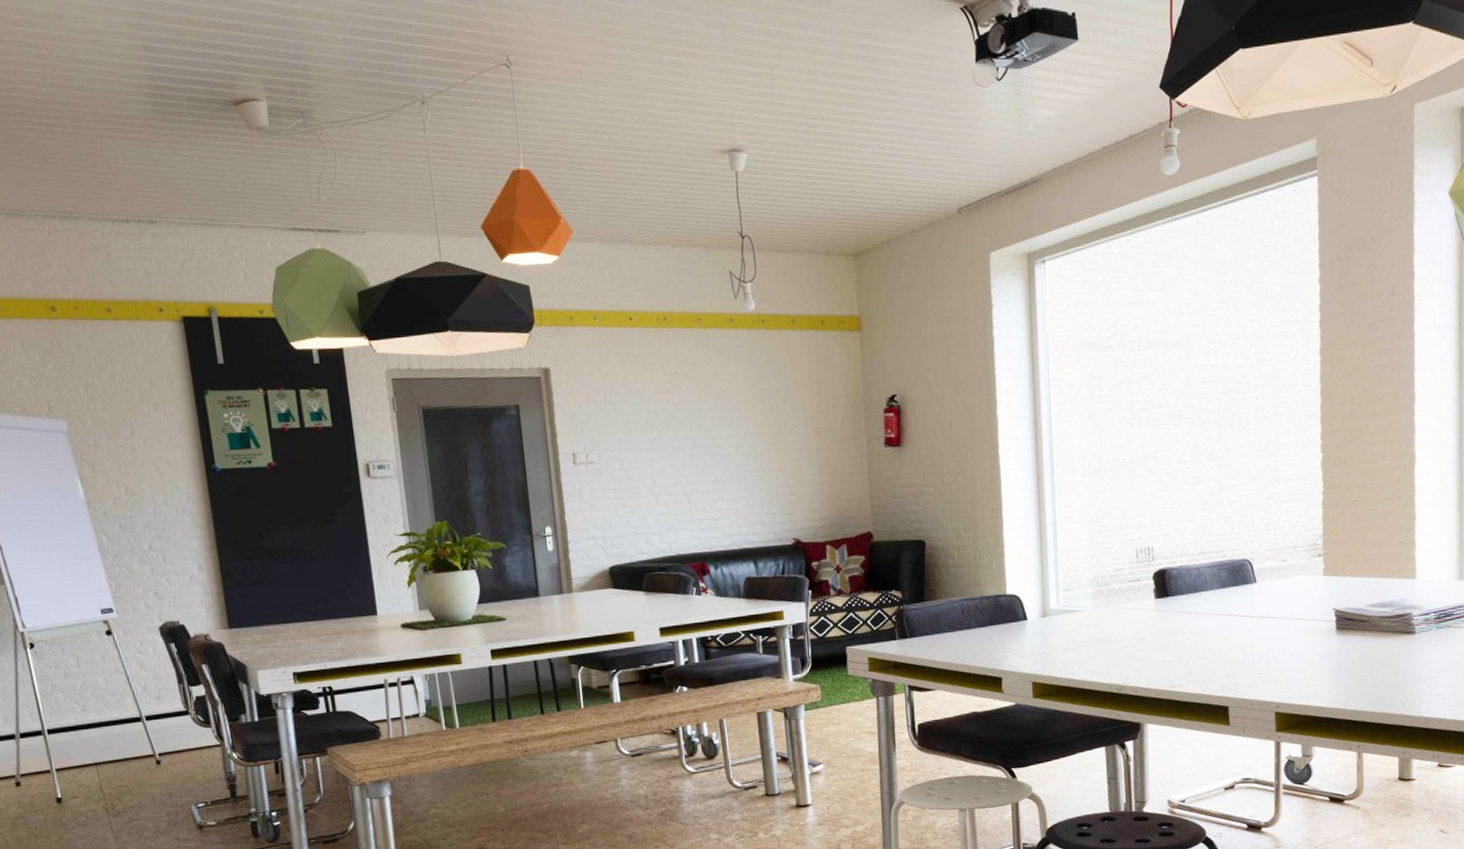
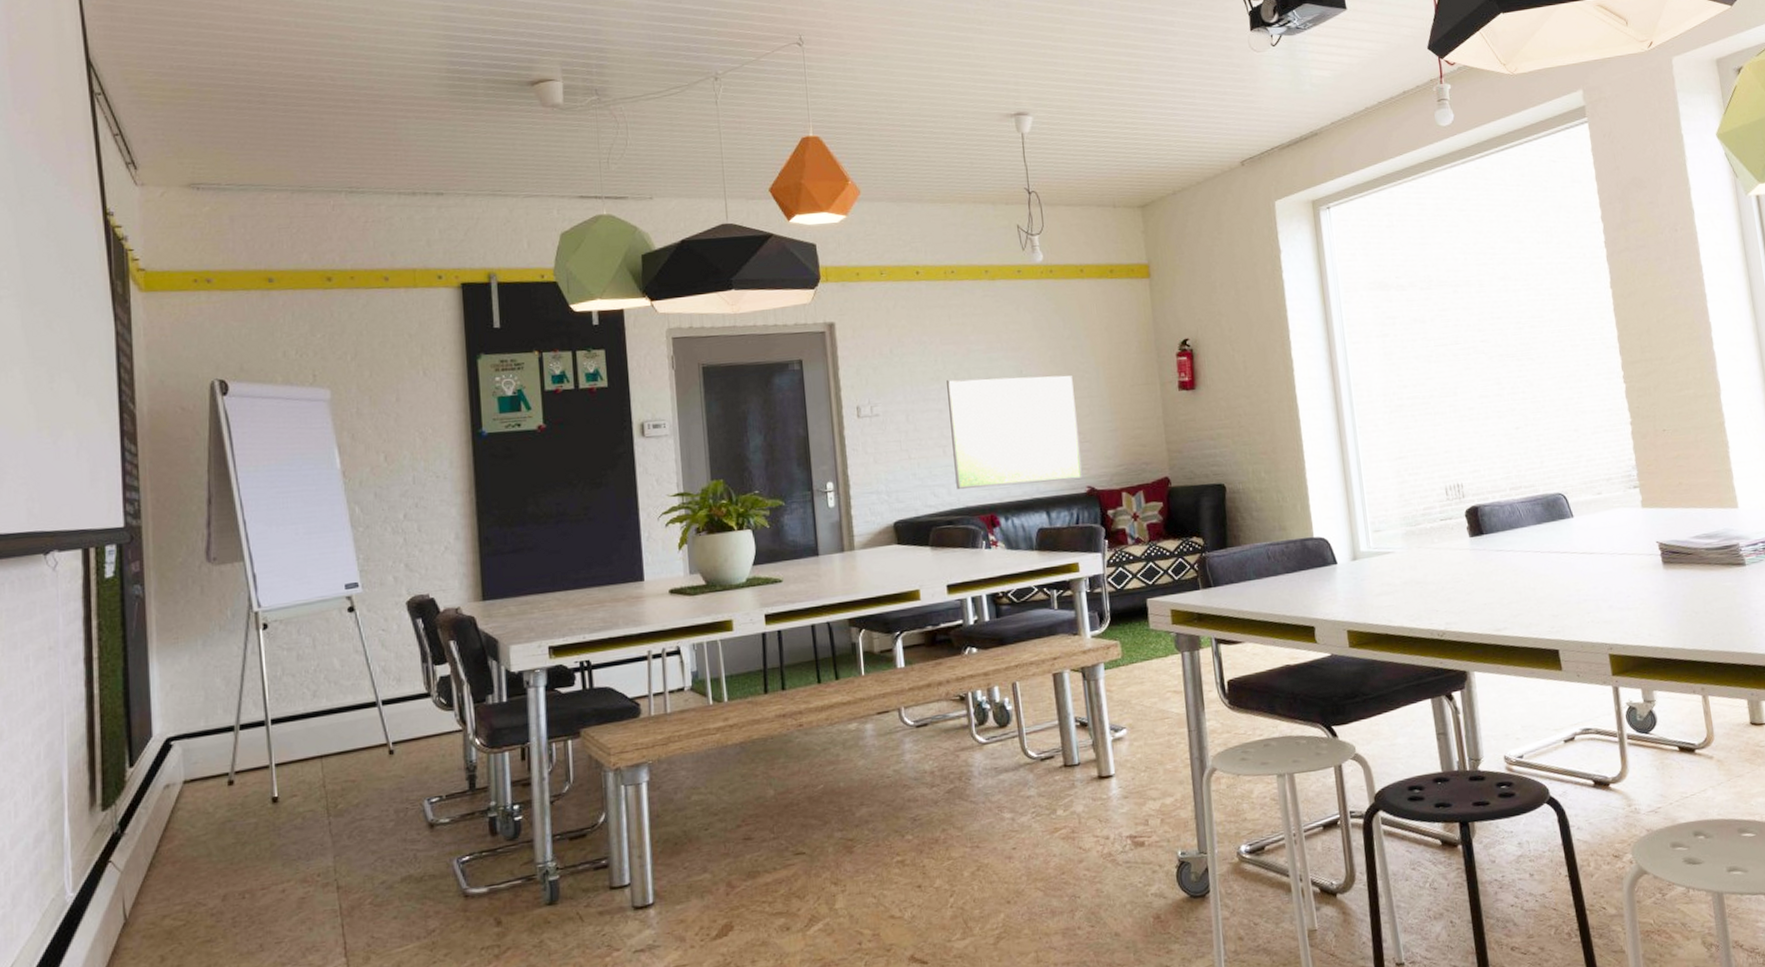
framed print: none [659,427,790,538] -> present [947,374,1084,489]

